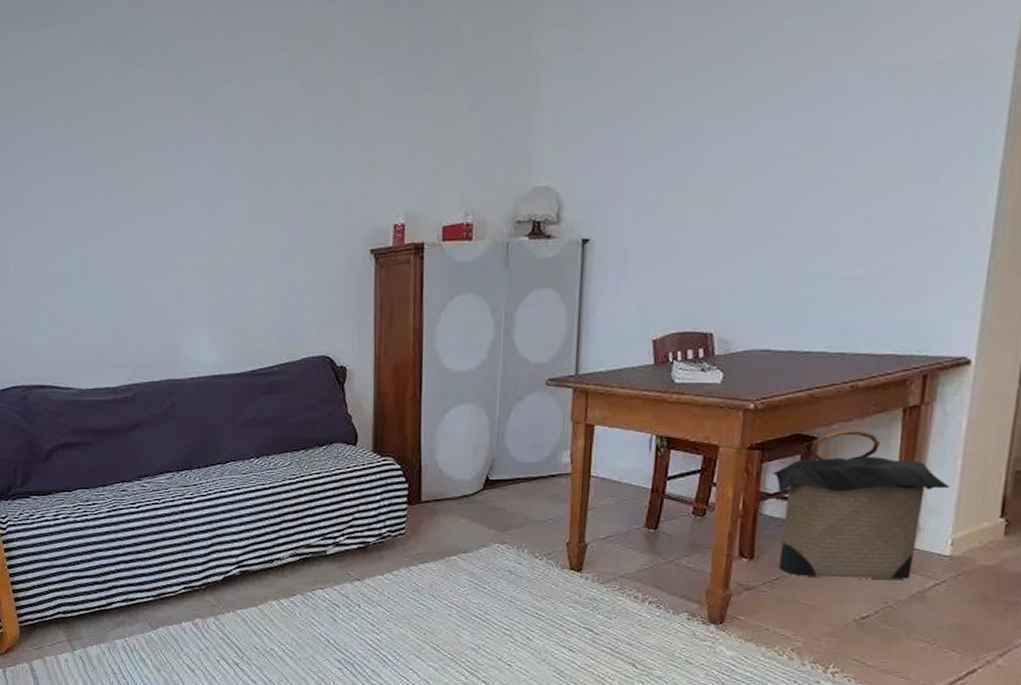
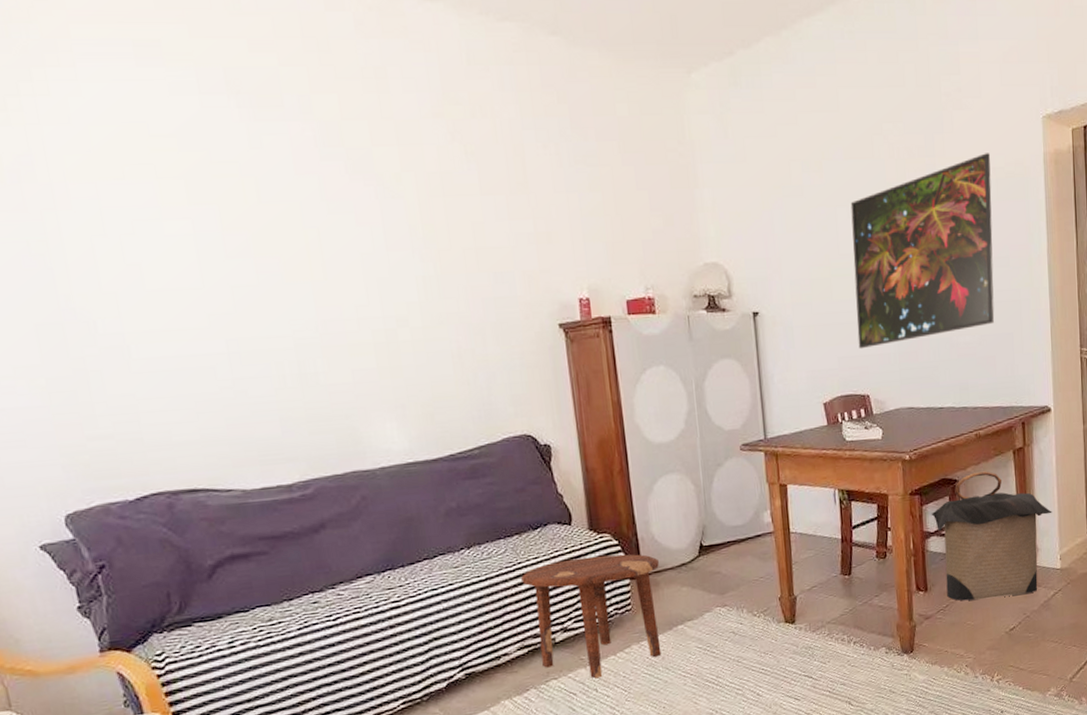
side table: none [302,478,440,595] -> present [521,554,662,679]
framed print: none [707,44,934,282] -> present [850,153,995,349]

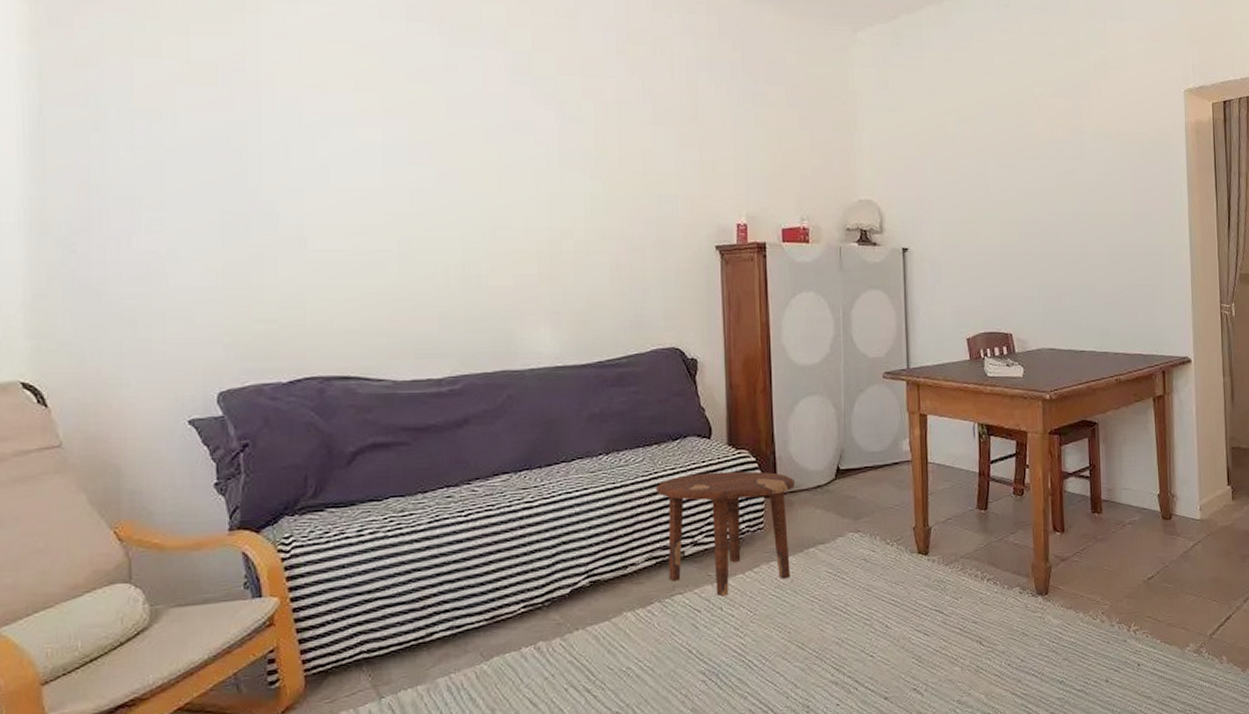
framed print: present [850,153,995,349] -> none [1001,119,1137,290]
laundry hamper: present [931,471,1052,601] -> none [1070,416,1192,545]

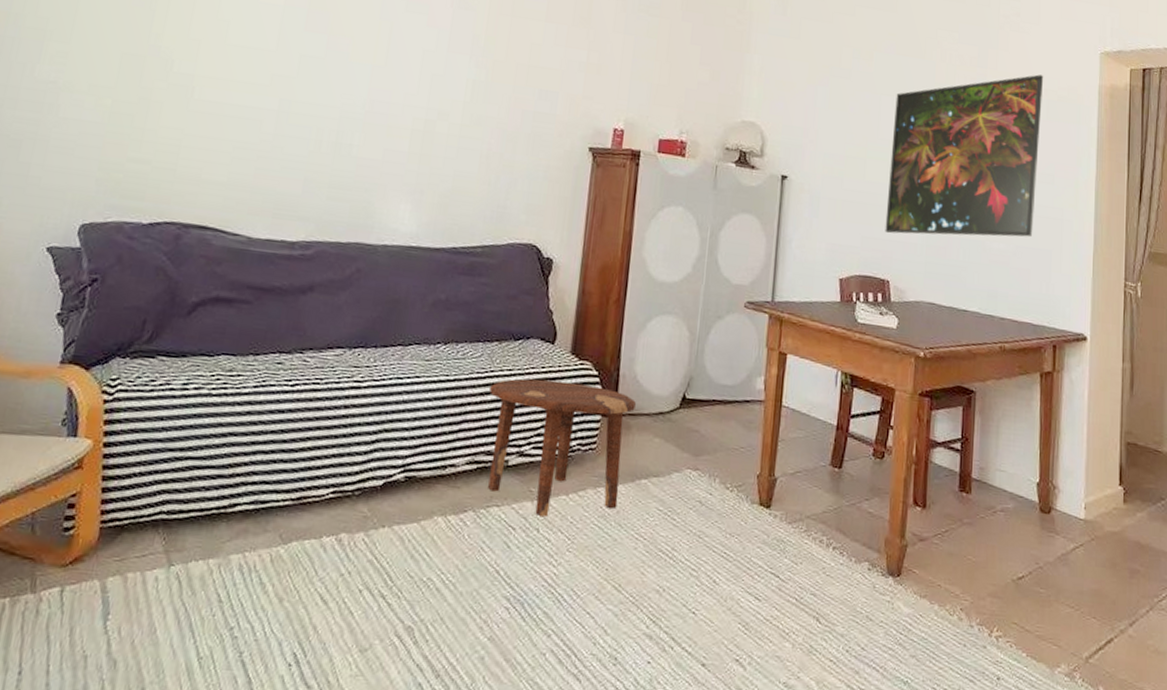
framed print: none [1001,119,1137,290] -> present [885,74,1044,238]

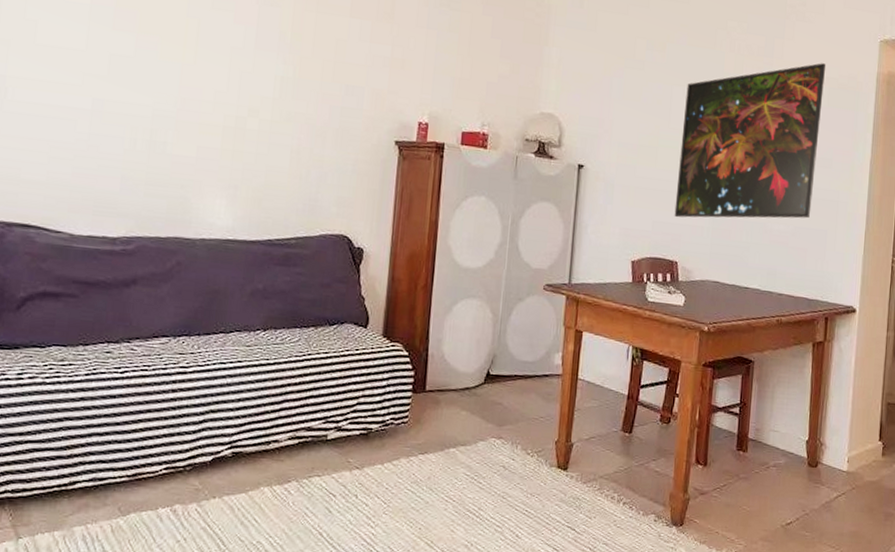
side table: present [488,378,636,518] -> none [308,360,444,485]

